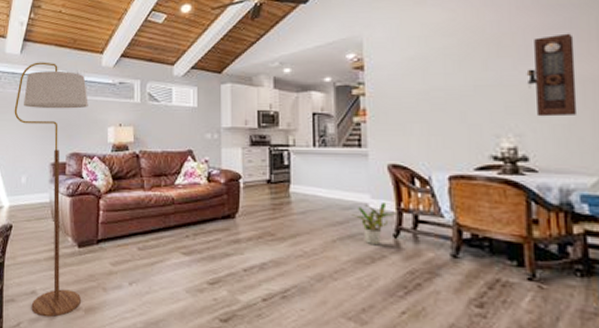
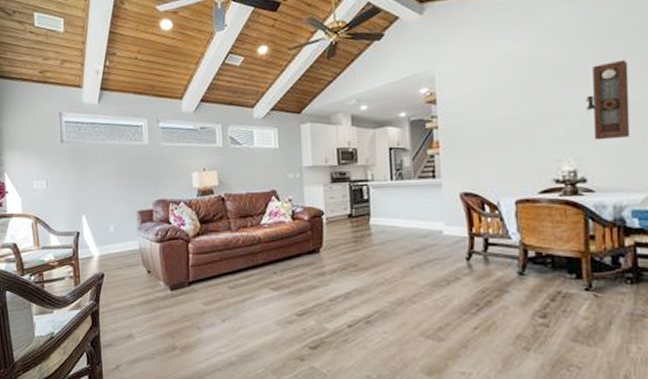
floor lamp: present [14,62,88,318] -> none [96,110,177,358]
potted plant: present [351,203,396,246] -> none [427,229,468,269]

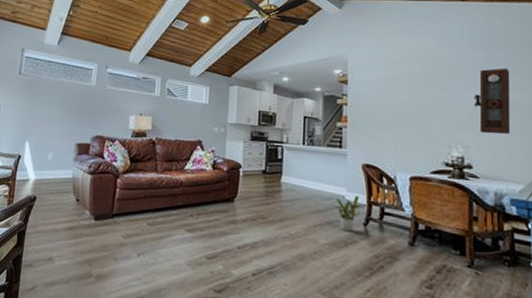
potted plant: none [427,229,468,269] -> present [330,196,367,232]

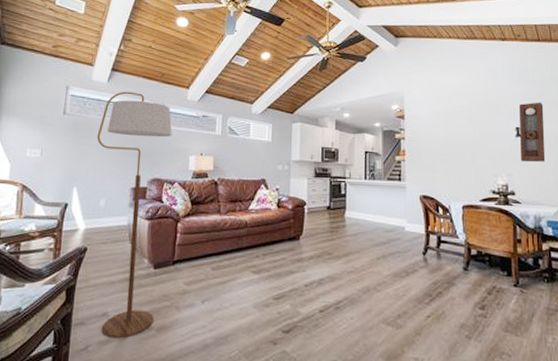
floor lamp: none [47,53,115,283] -> present [97,91,173,339]
potted plant: present [330,196,367,232] -> none [392,226,425,262]

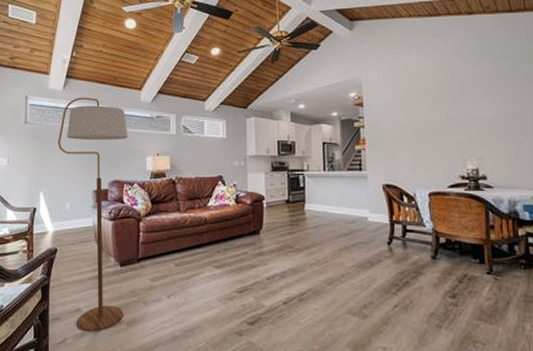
pendulum clock: present [514,102,546,163] -> none [484,78,521,144]

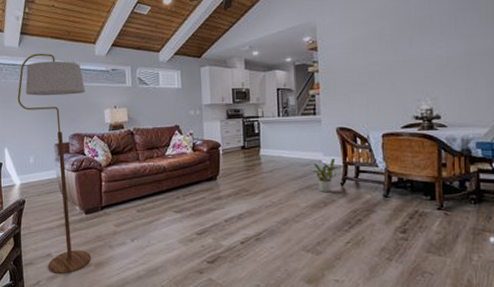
potted plant: none [354,216,389,252] -> present [308,159,343,193]

